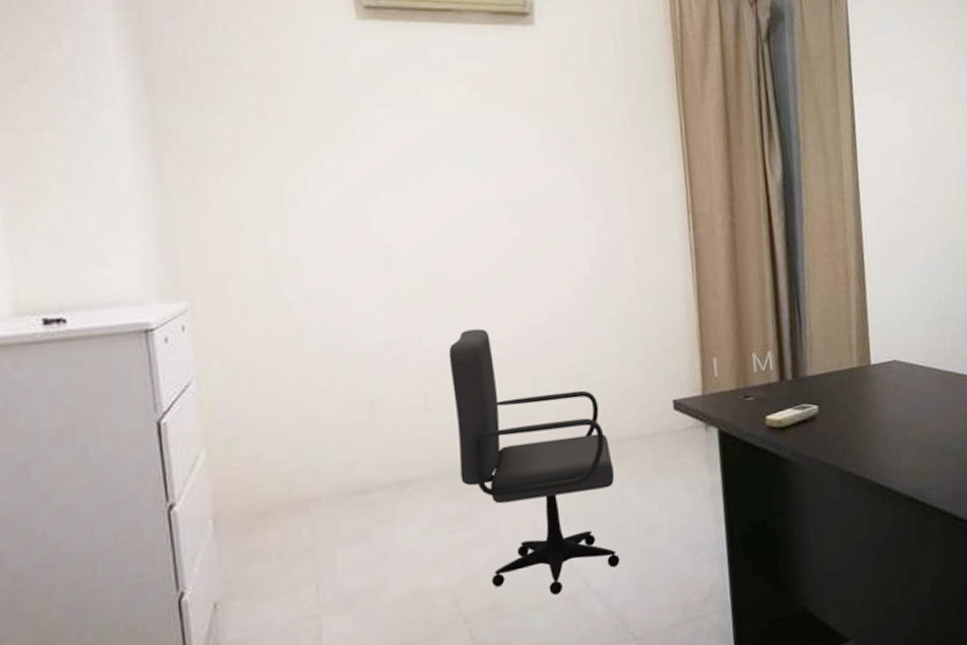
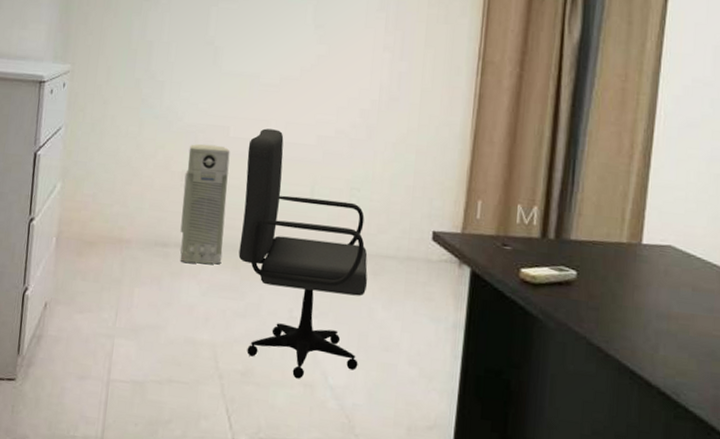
air purifier: none [374,360,442,506] -> present [180,144,230,264]

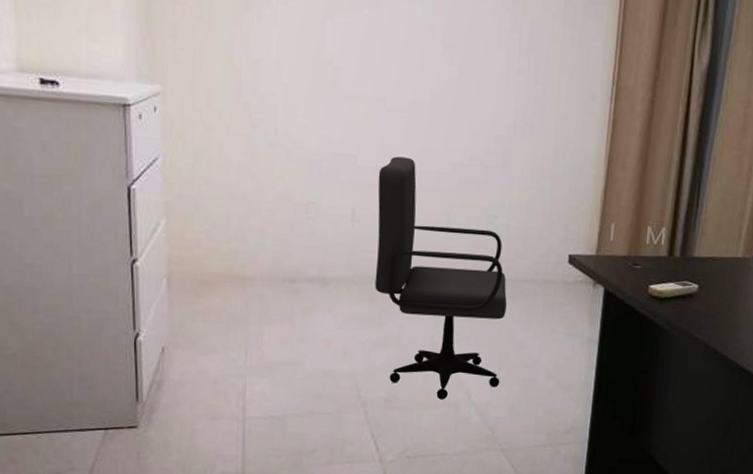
air purifier: present [180,144,230,264] -> none [309,173,359,298]

